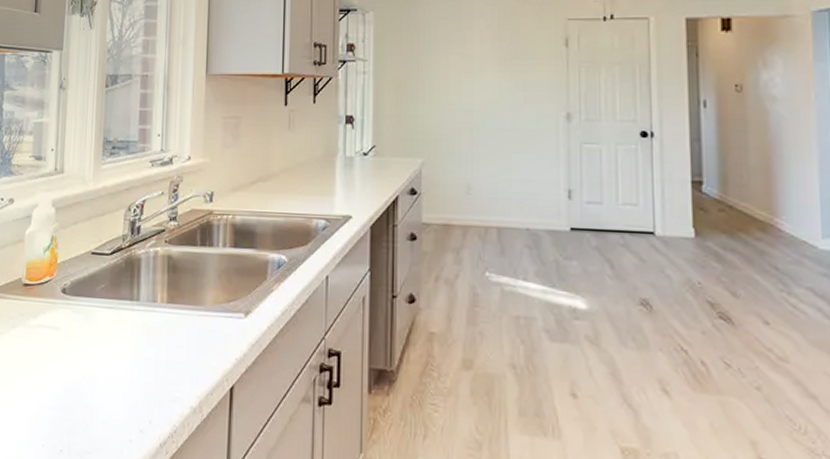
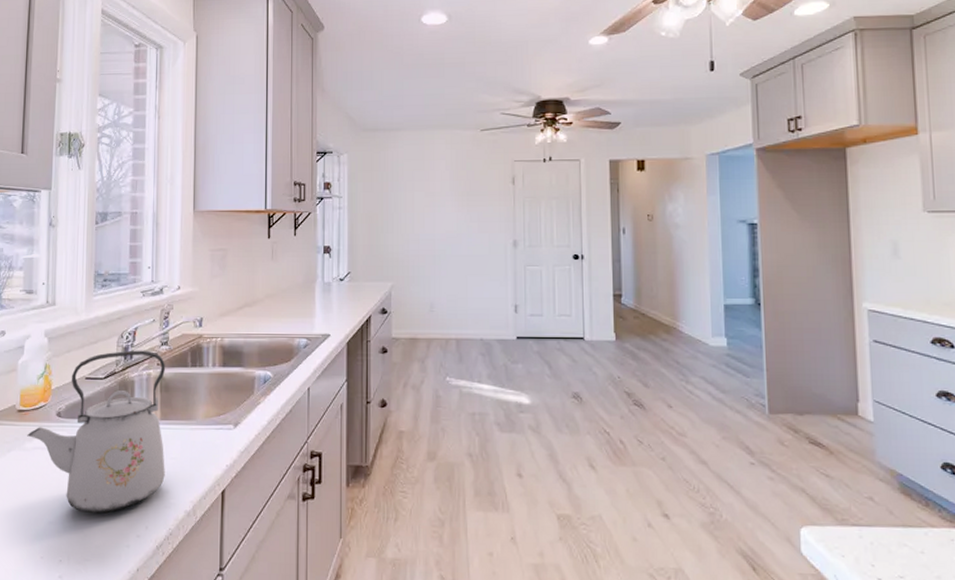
kettle: none [32,224,173,402] -> present [27,350,165,513]

